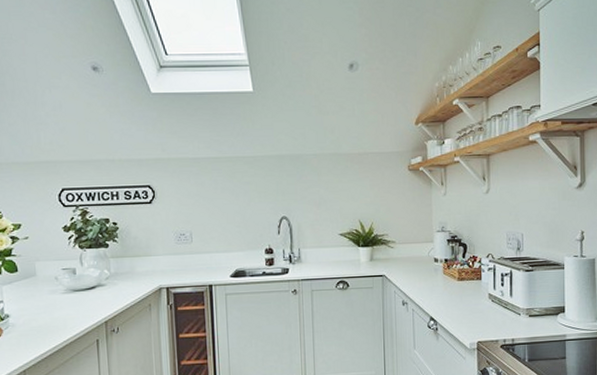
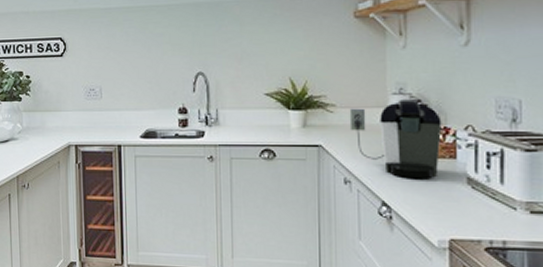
coffee maker: none [405,235,471,298] -> present [349,99,442,180]

